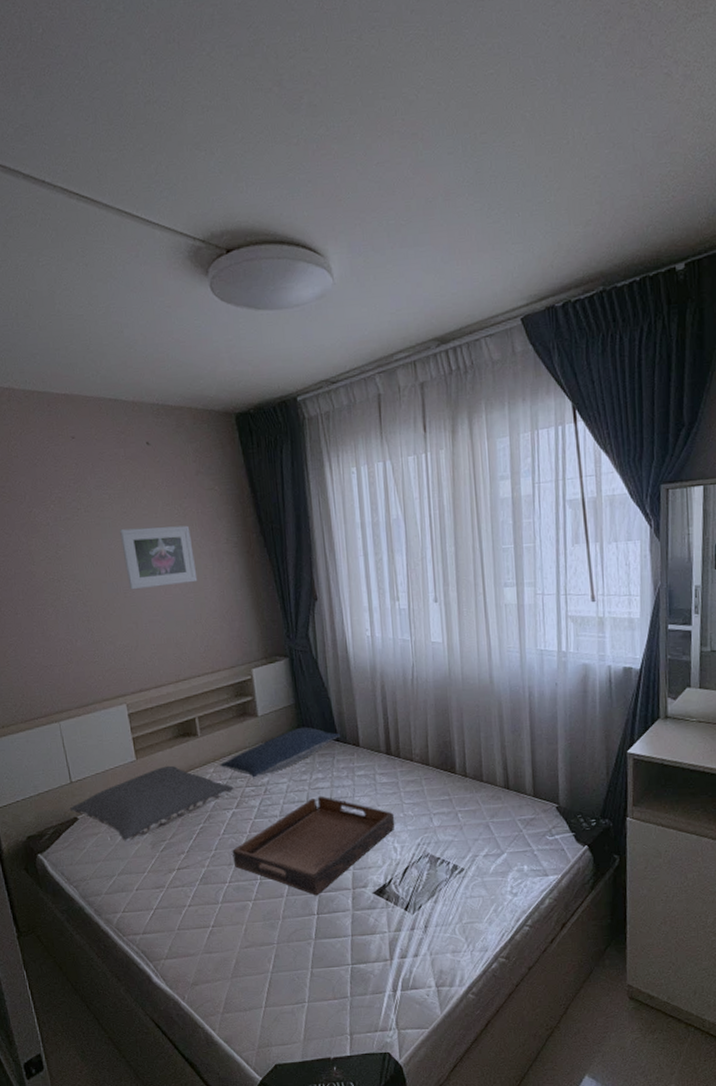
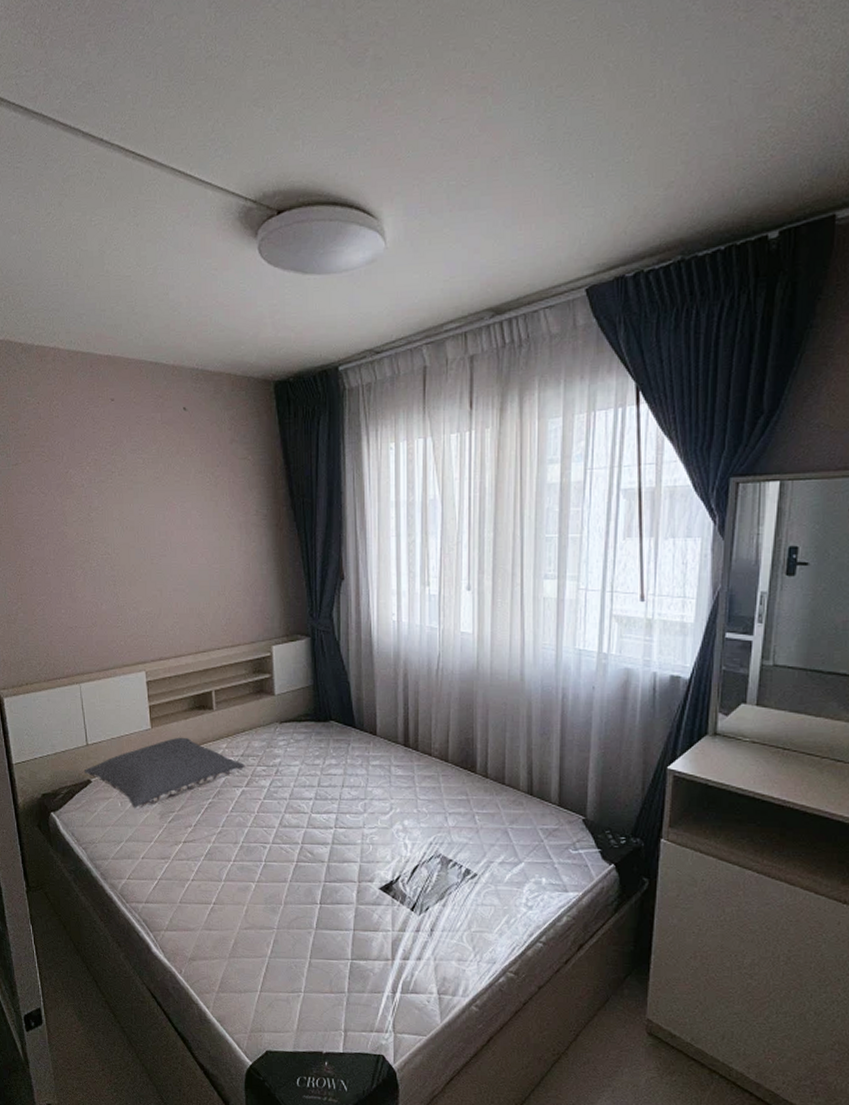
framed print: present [119,525,198,590] -> none [150,494,224,557]
pillow: present [218,727,341,778] -> none [232,710,358,758]
serving tray: present [232,796,395,896] -> none [239,782,408,885]

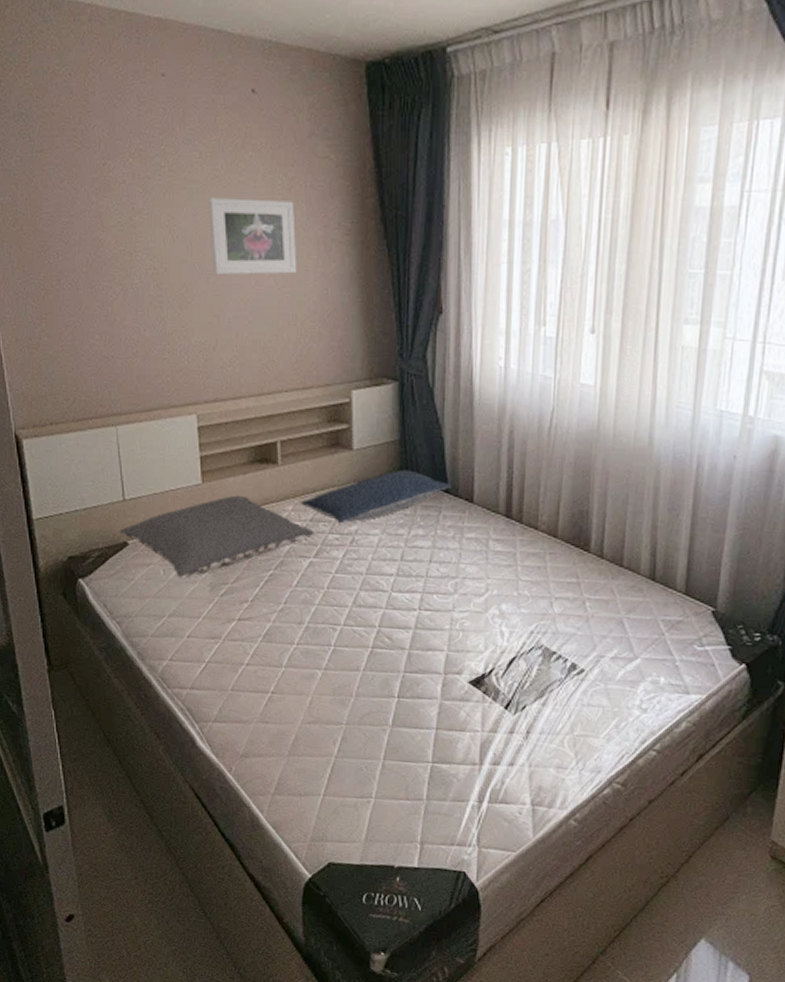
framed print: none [150,494,224,557] -> present [208,198,297,276]
pillow: none [232,710,358,758] -> present [299,469,452,524]

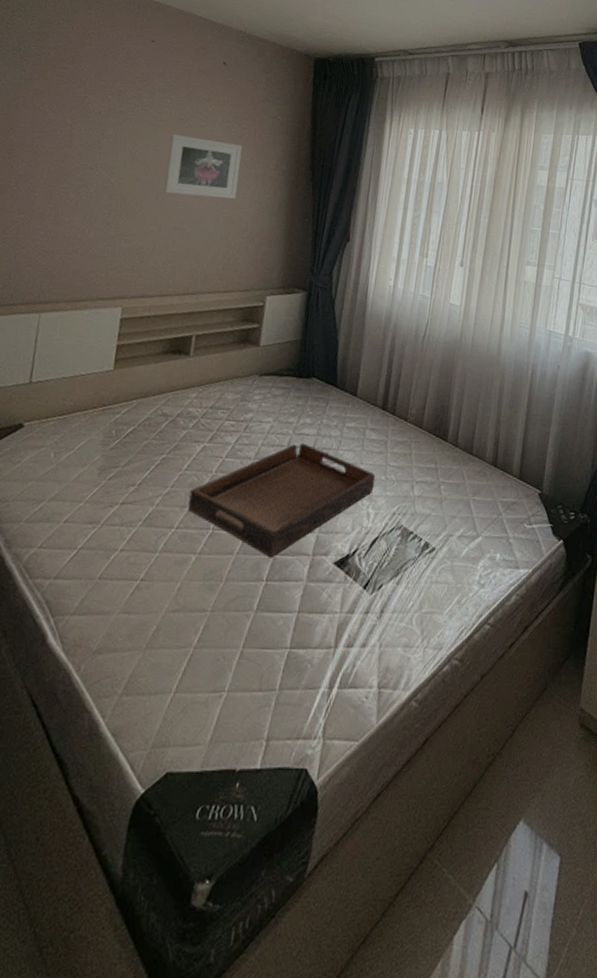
pillow: present [119,495,315,579] -> none [16,382,213,462]
pillow: present [299,469,452,524] -> none [203,365,341,412]
serving tray: none [304,556,506,676] -> present [187,443,376,558]

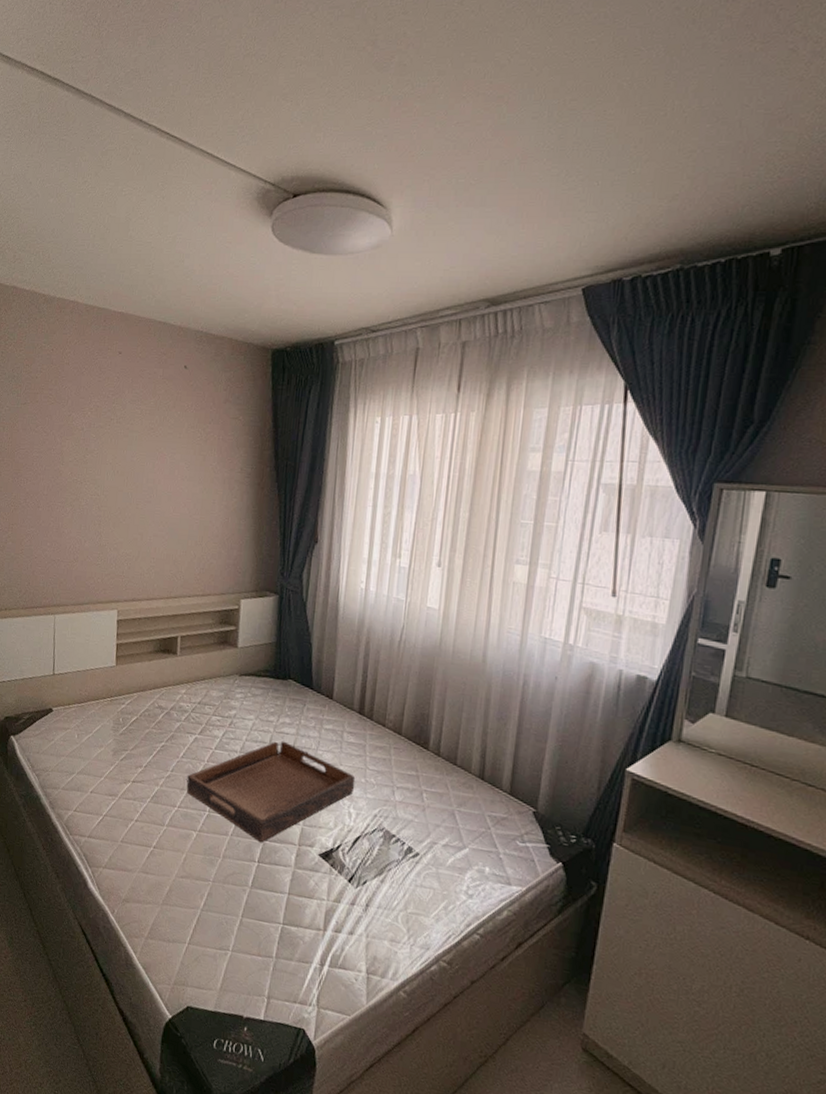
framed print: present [163,134,243,200] -> none [141,444,209,505]

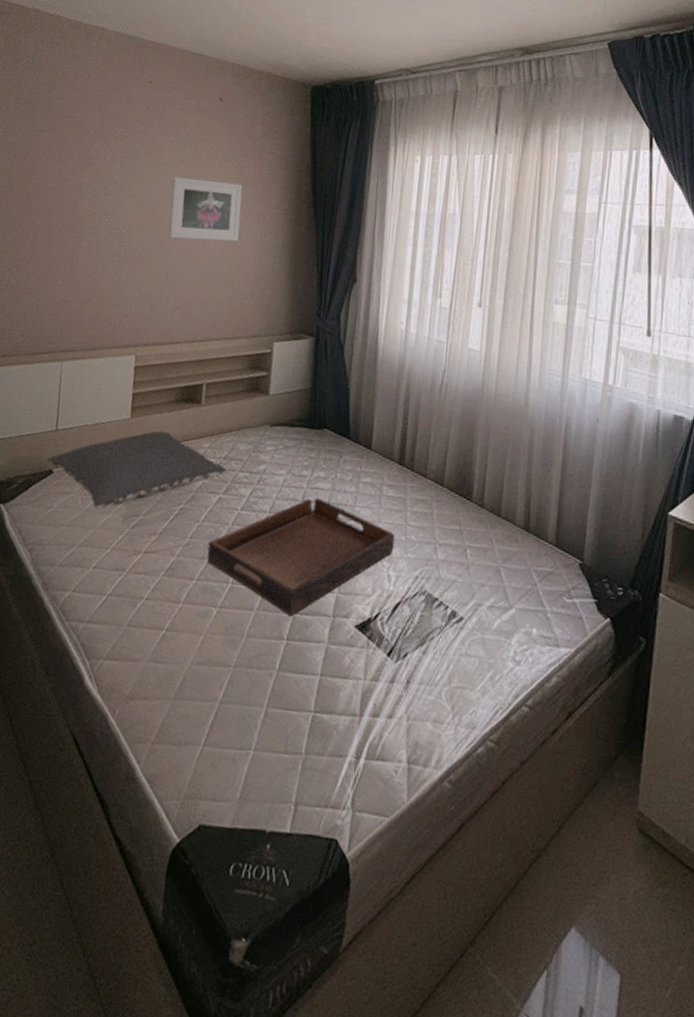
pillow: none [47,677,201,743] -> present [46,430,227,509]
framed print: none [141,444,209,505] -> present [168,177,243,242]

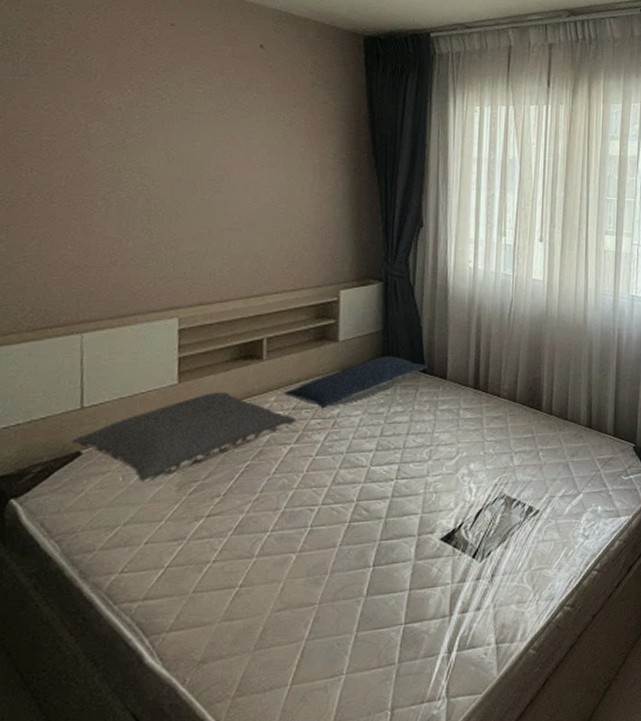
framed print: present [168,177,243,242] -> none [208,127,294,194]
serving tray: present [206,497,396,617] -> none [281,431,474,545]
pillow: none [216,415,354,463] -> present [282,355,429,409]

